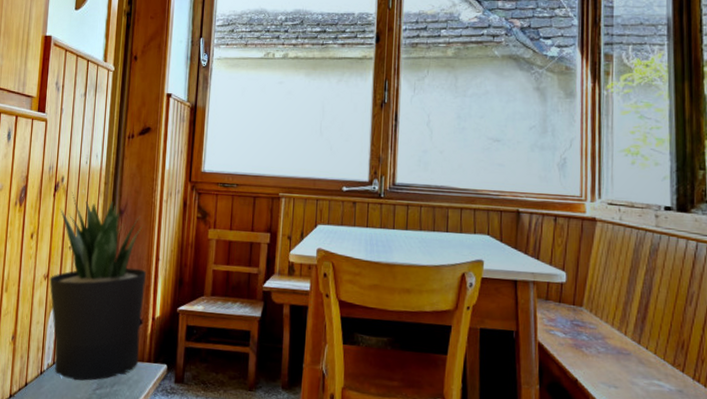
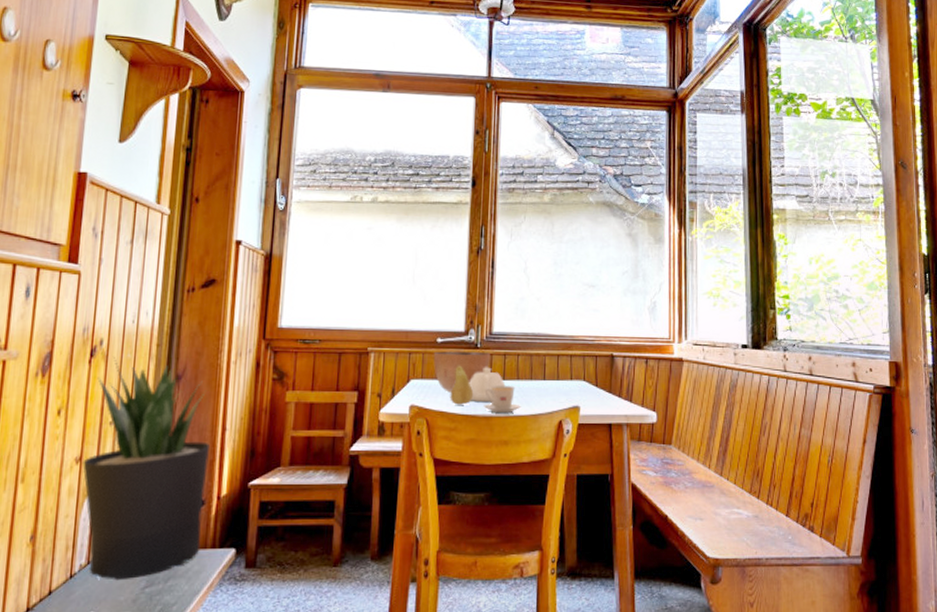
bowl: none [339,199,393,241] -> present [433,351,490,394]
fruit: none [354,213,377,252] -> present [450,365,474,405]
teapot: none [373,216,408,250] -> present [469,367,506,402]
teacup: none [387,235,424,262] -> present [484,386,522,413]

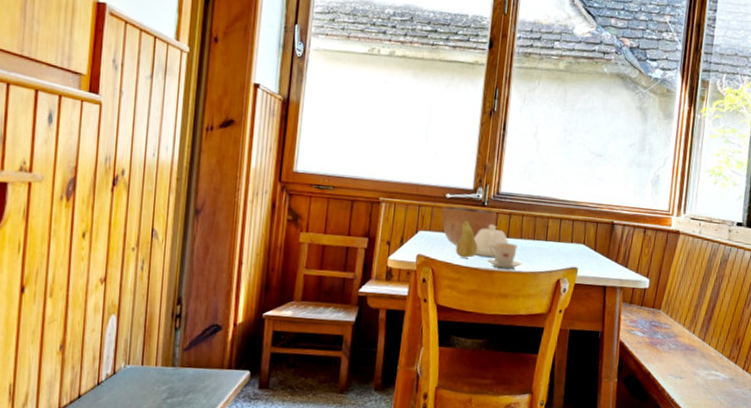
planter: present [82,356,210,581] -> none [107,186,227,390]

